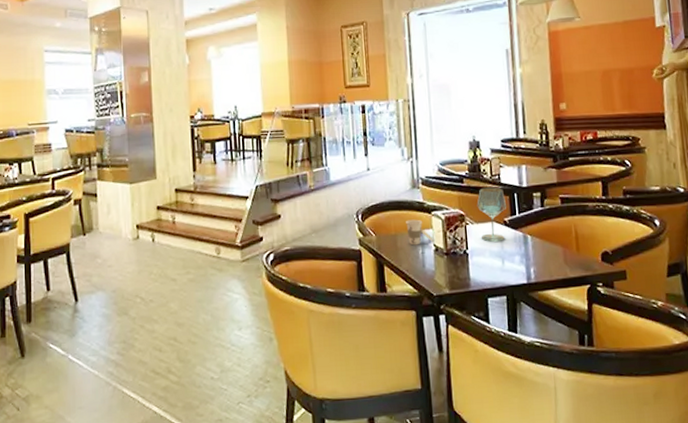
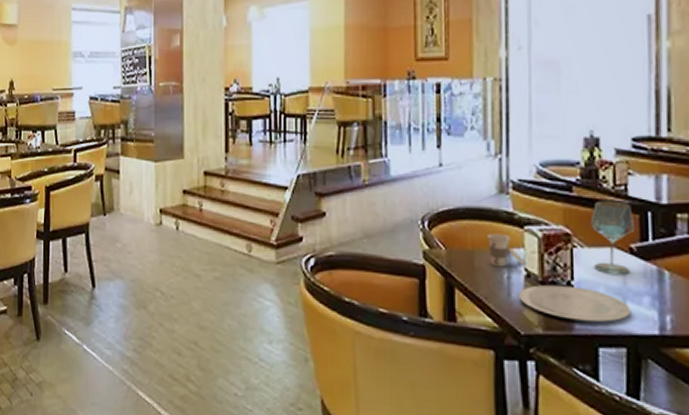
plate: none [430,254,508,280] -> present [518,284,631,322]

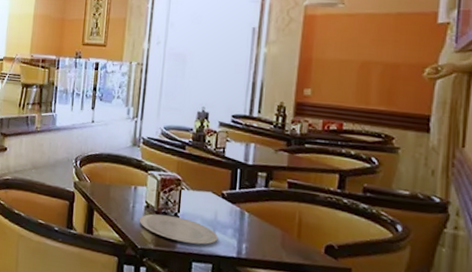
cup: present [488,233,526,267] -> none [121,174,147,200]
wine glass: present [590,200,636,274] -> none [195,158,228,212]

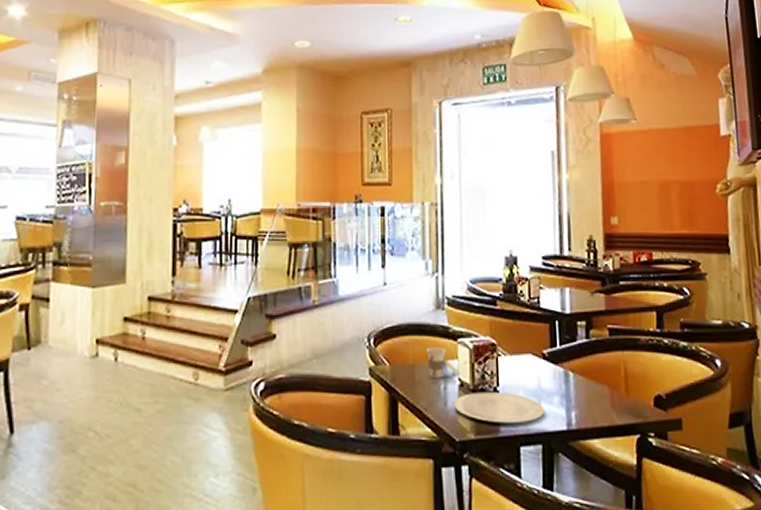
cup: none [121,174,147,200] -> present [427,347,459,379]

